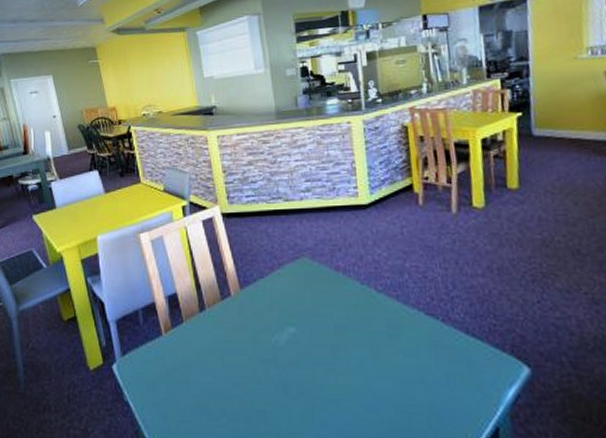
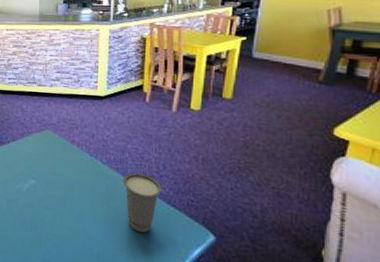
cup: none [406,297,457,378] -> present [123,172,163,233]

